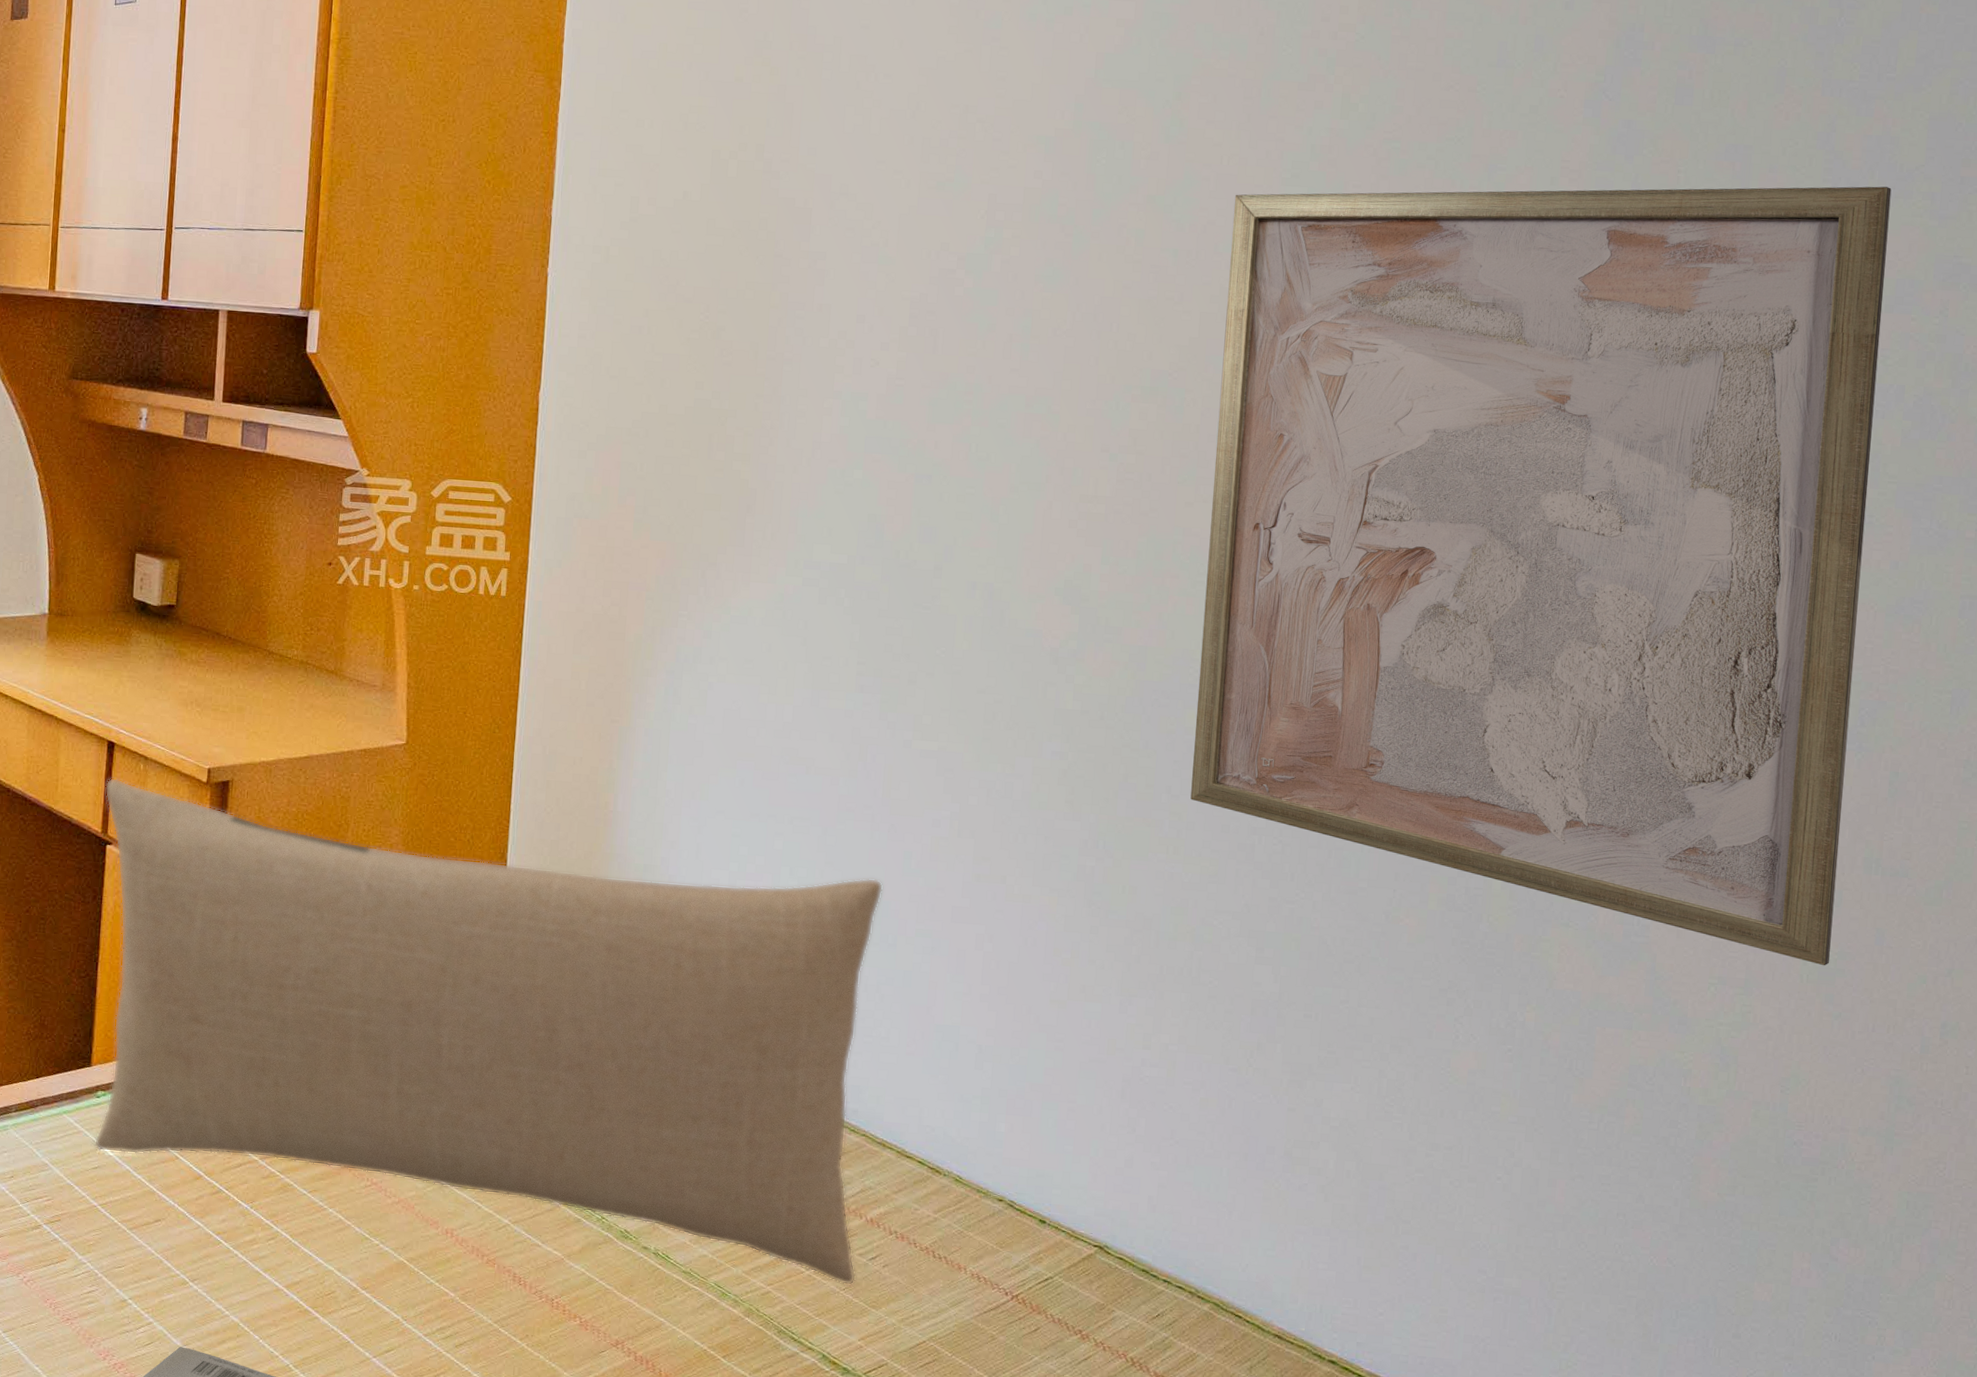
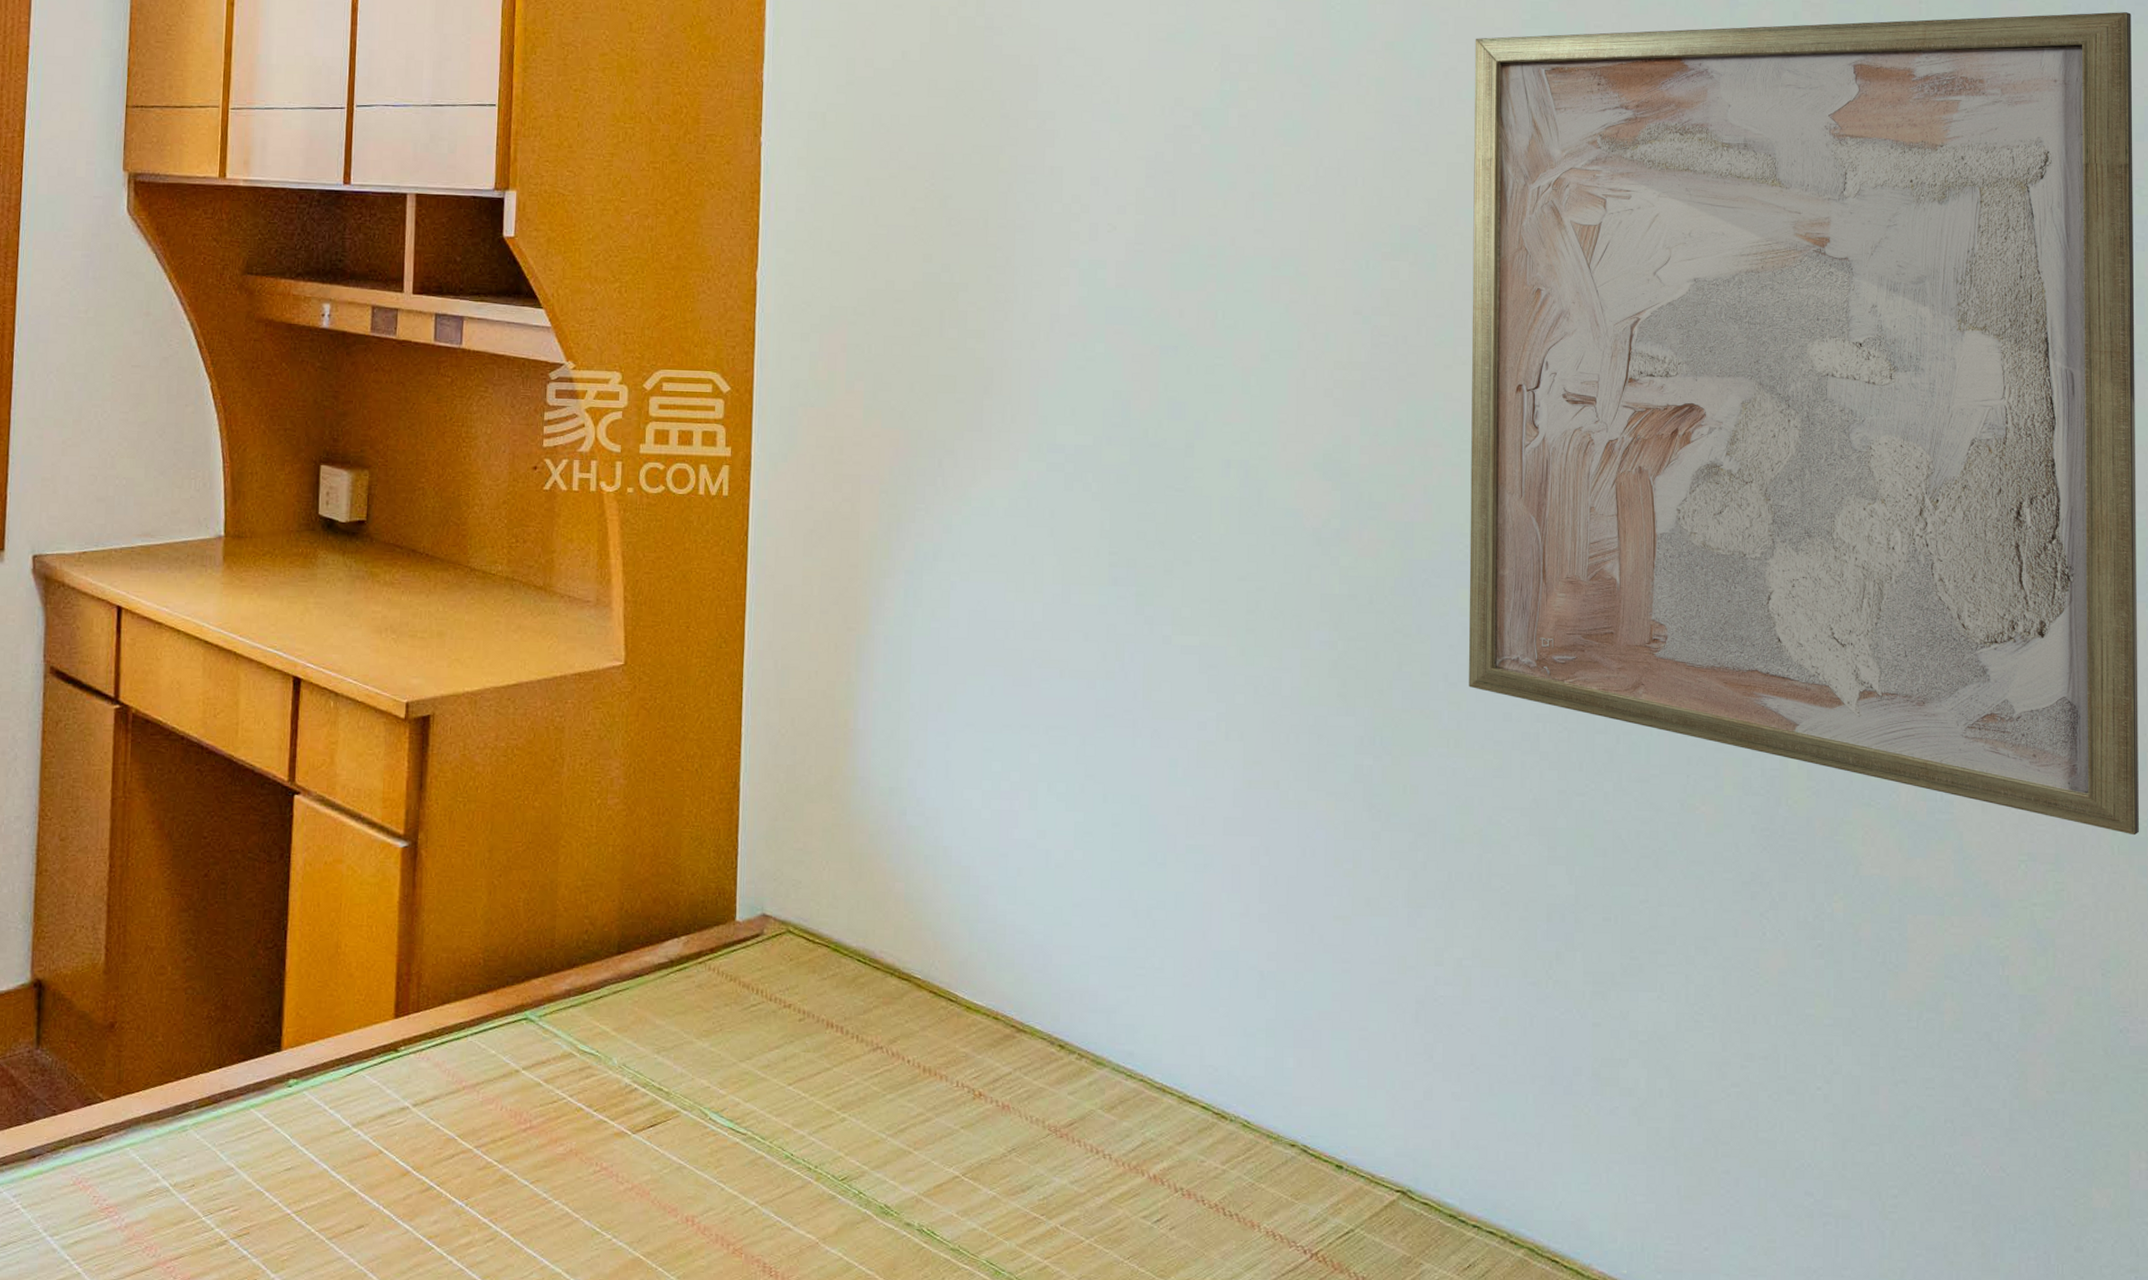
pillow: present [94,777,884,1286] -> none [286,718,1149,1254]

